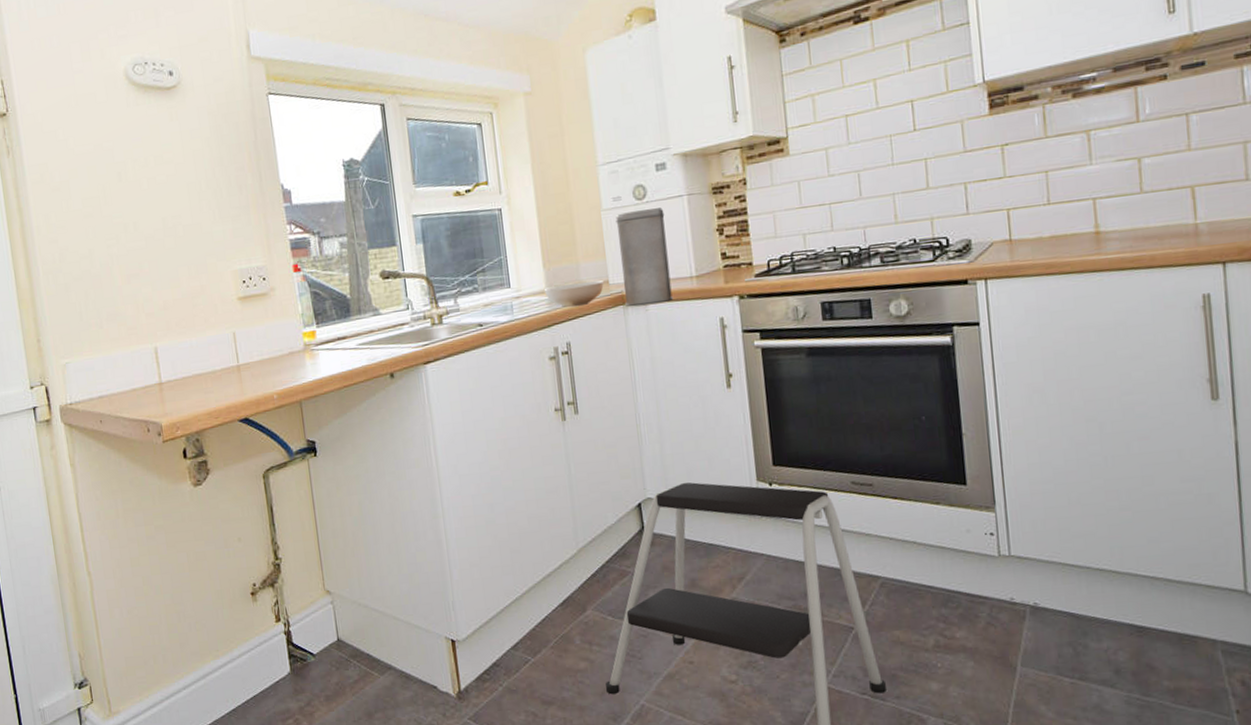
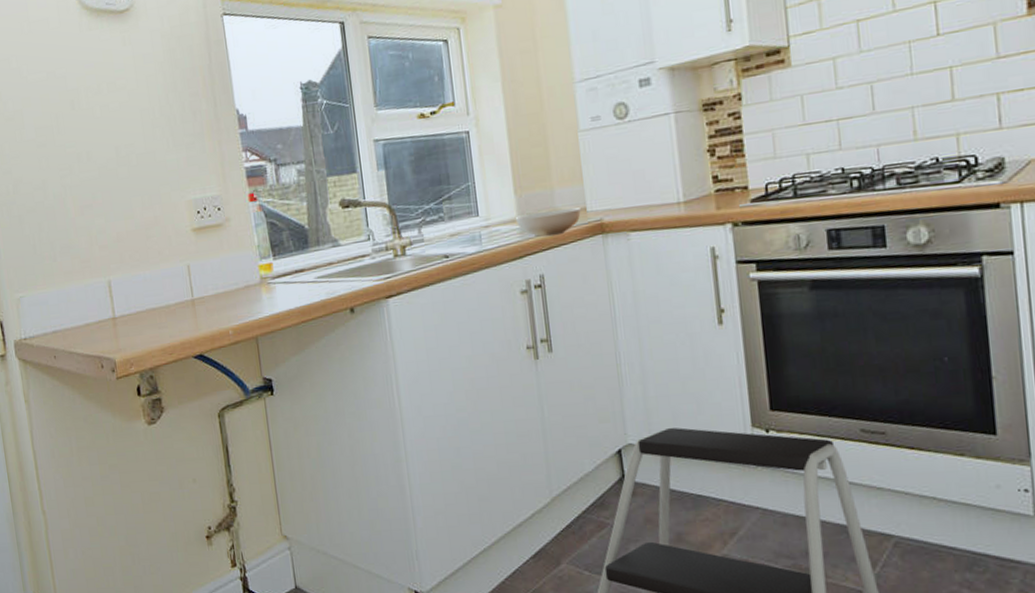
canister: present [615,207,674,307] -> none [594,126,659,237]

